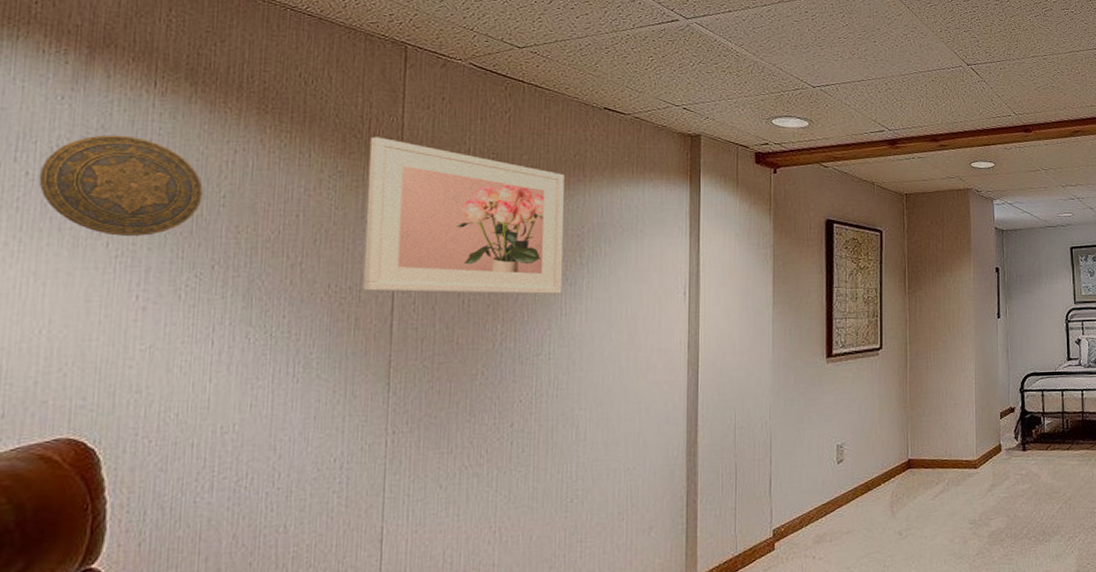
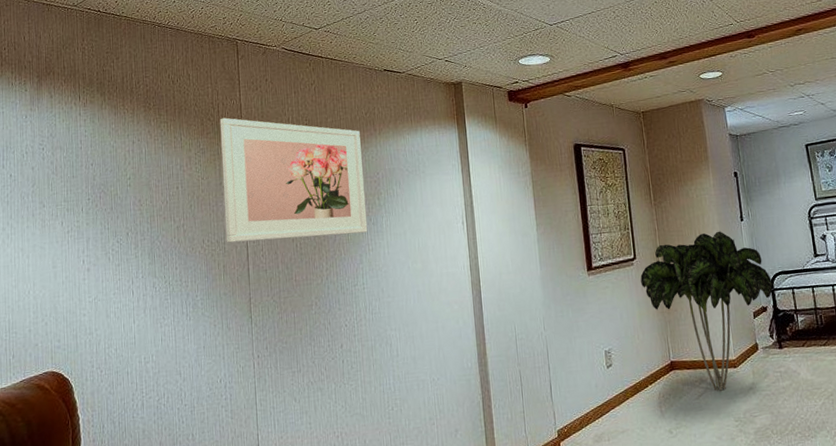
decorative plate: present [38,135,203,236] -> none [18,139,116,216]
indoor plant: none [885,326,1023,492] -> present [640,231,773,391]

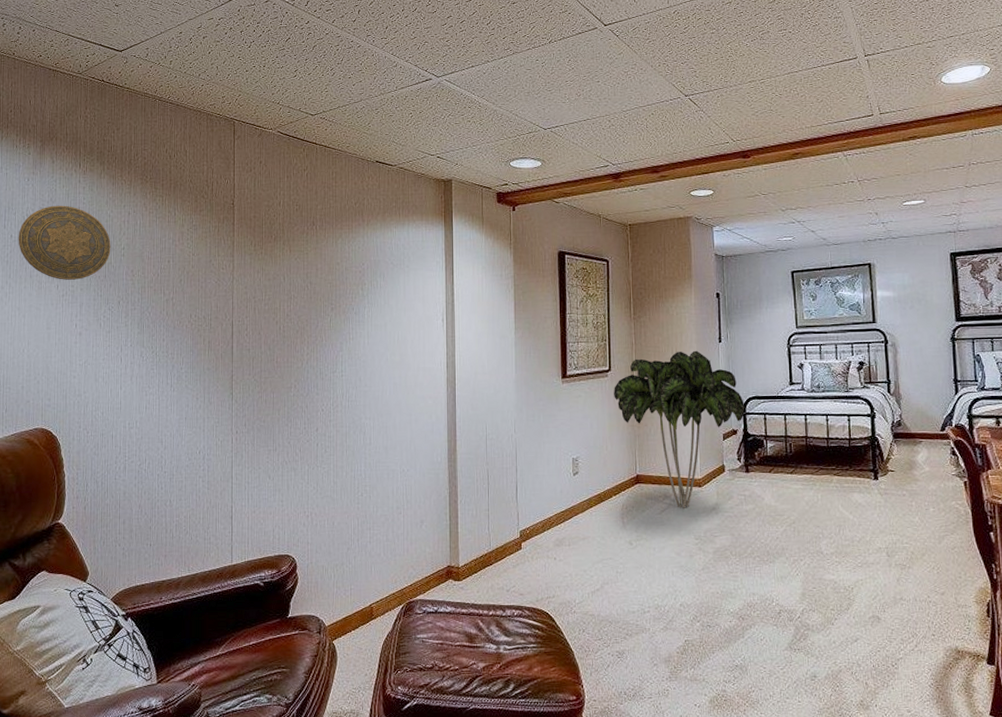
decorative plate: none [18,139,116,216] -> present [18,205,111,280]
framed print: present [219,117,368,243] -> none [212,196,350,322]

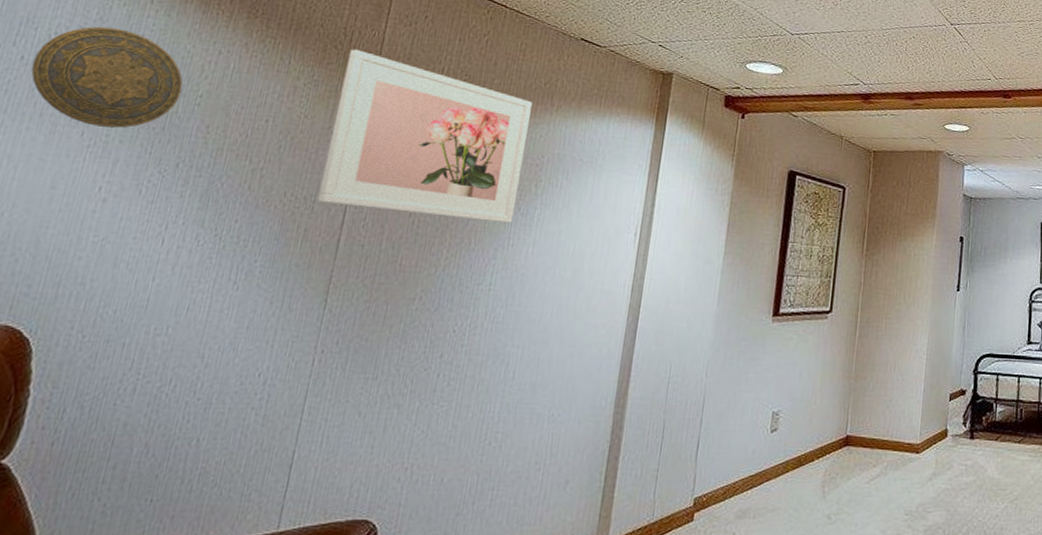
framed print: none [212,196,350,322] -> present [317,49,532,223]
indoor plant: present [614,350,745,508] -> none [831,297,978,478]

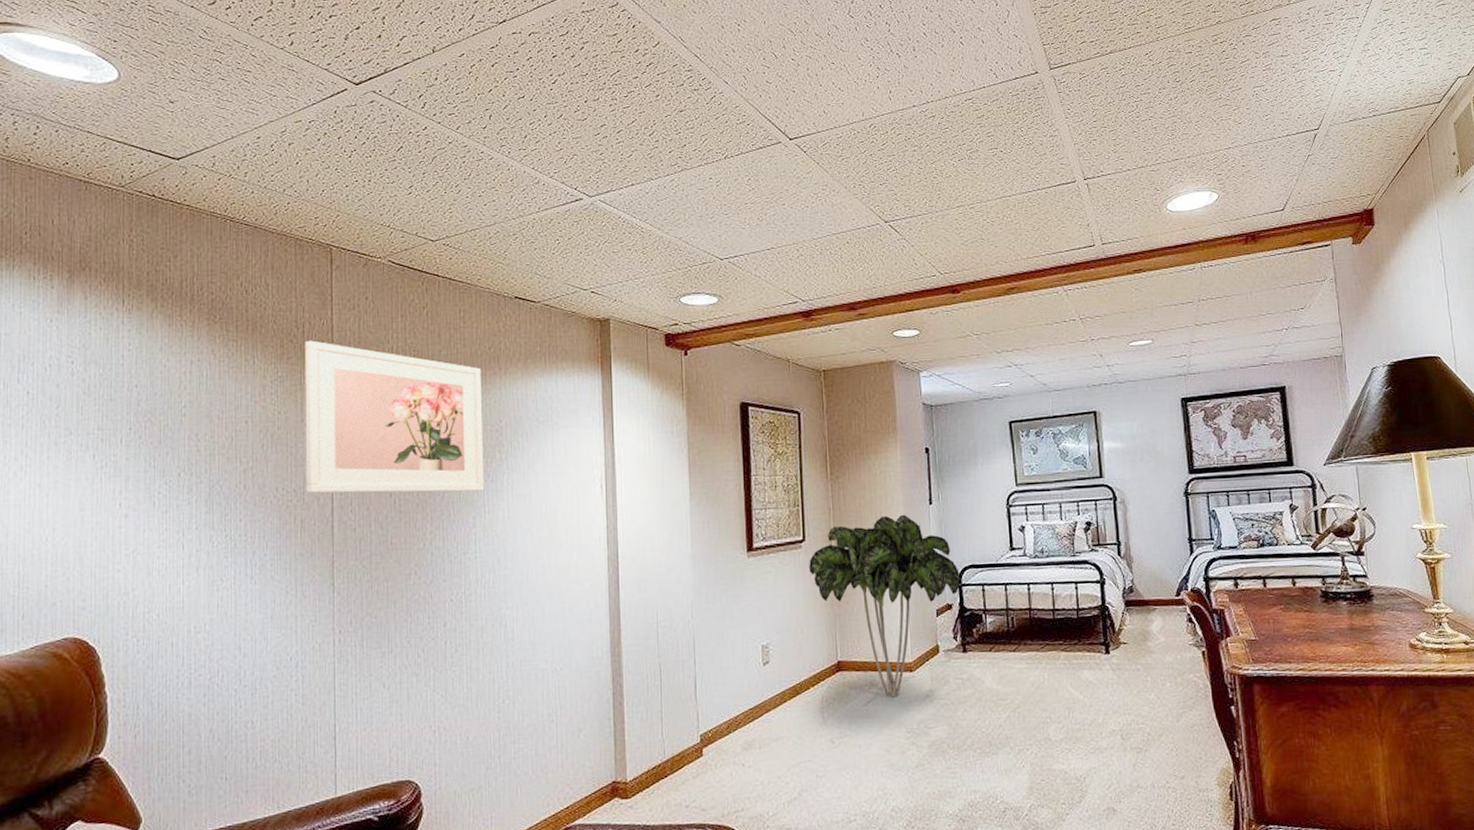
decorative plate: present [31,26,183,128] -> none [37,352,167,448]
indoor plant: none [831,297,978,478] -> present [809,514,961,698]

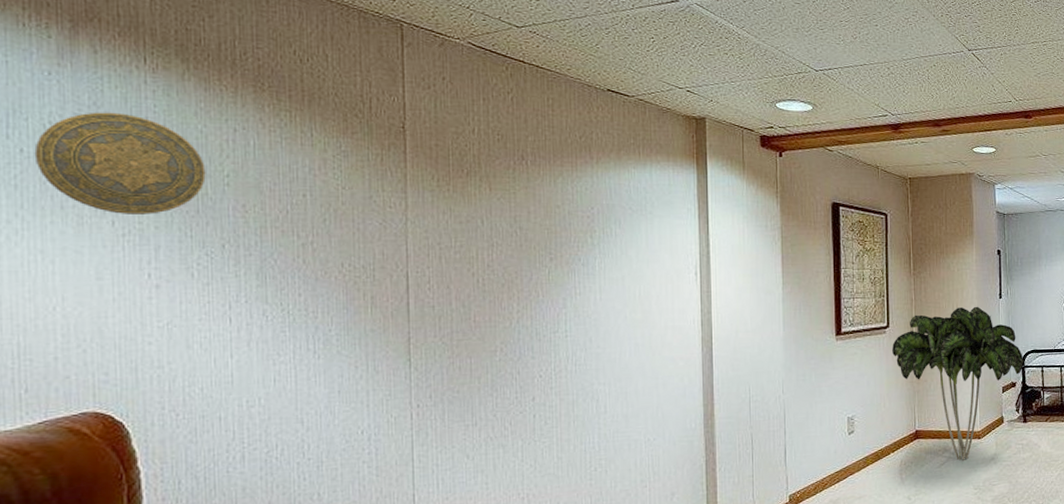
decorative plate: none [37,352,167,448] -> present [34,112,206,214]
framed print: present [304,340,485,494] -> none [372,116,575,274]

